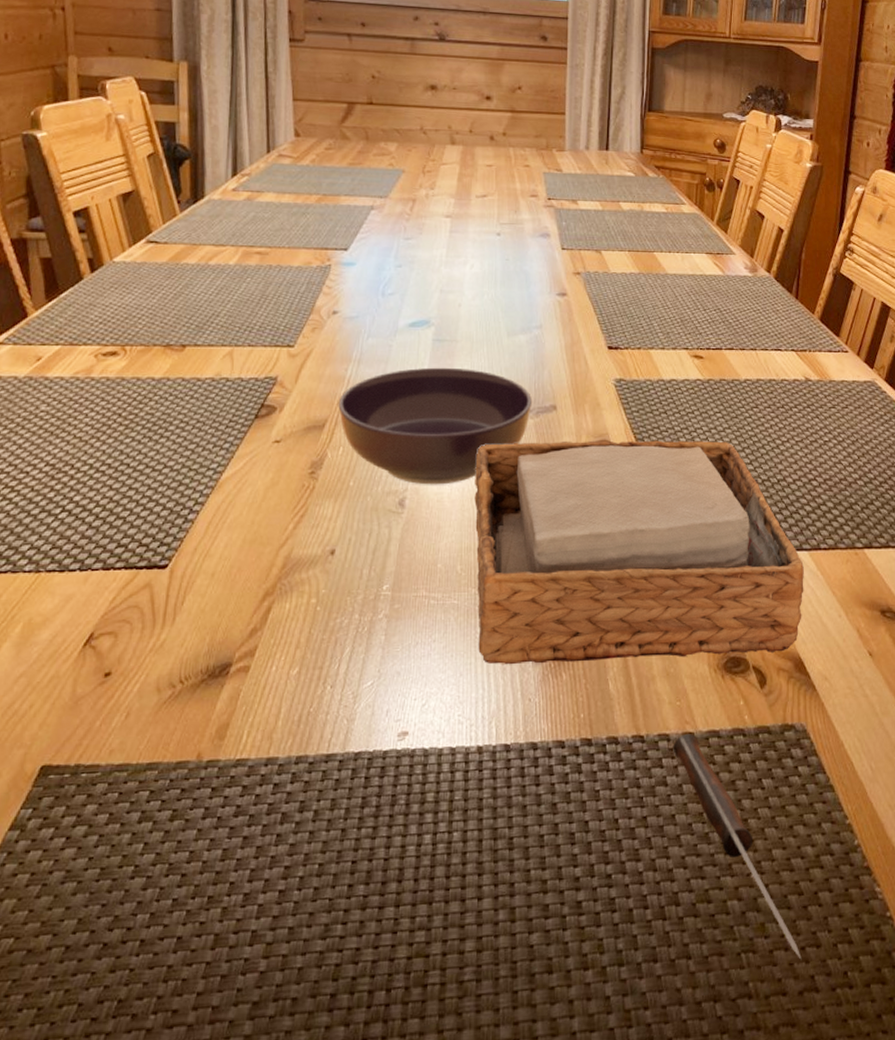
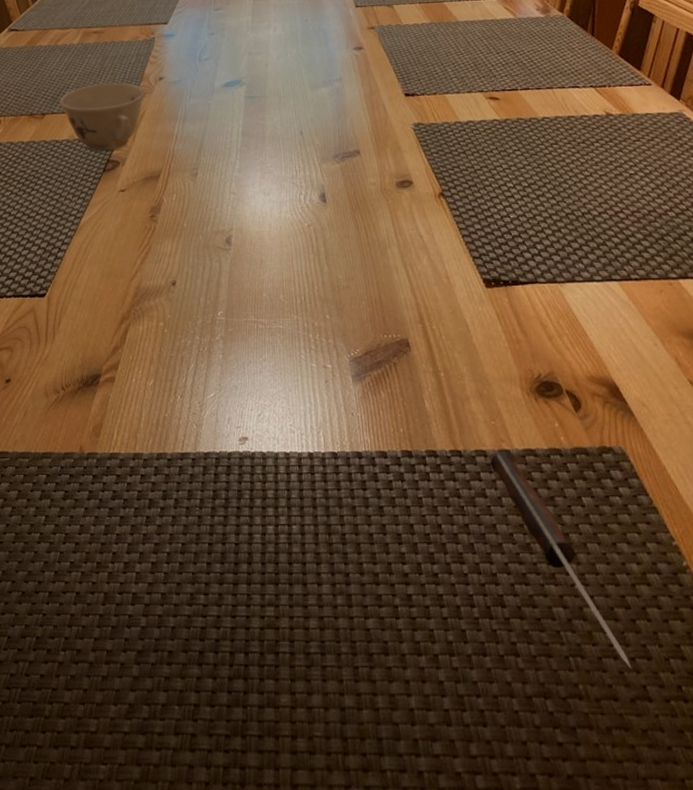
teacup: none [205,313,315,394] -> present [59,82,145,152]
bowl: present [338,367,533,485] -> none [169,120,338,225]
napkin holder: present [474,440,804,664] -> none [290,177,616,382]

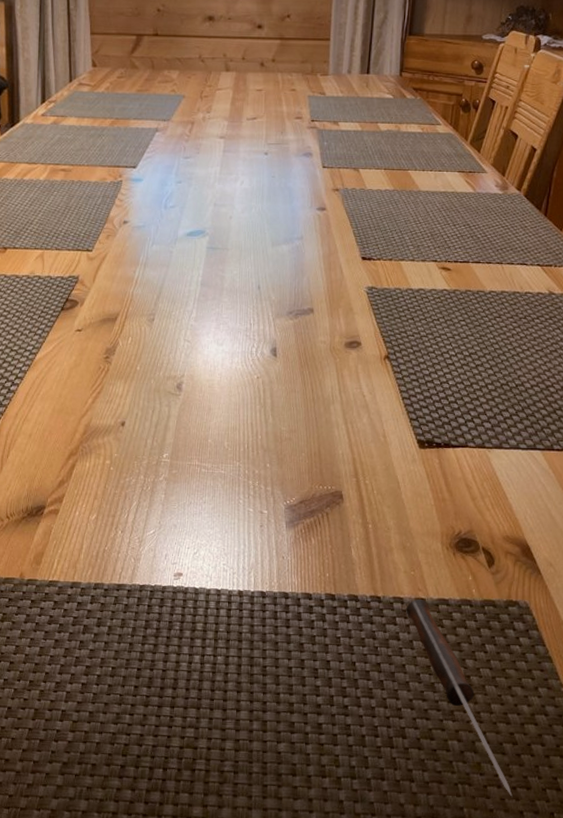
teacup: present [59,82,145,152] -> none [21,222,109,290]

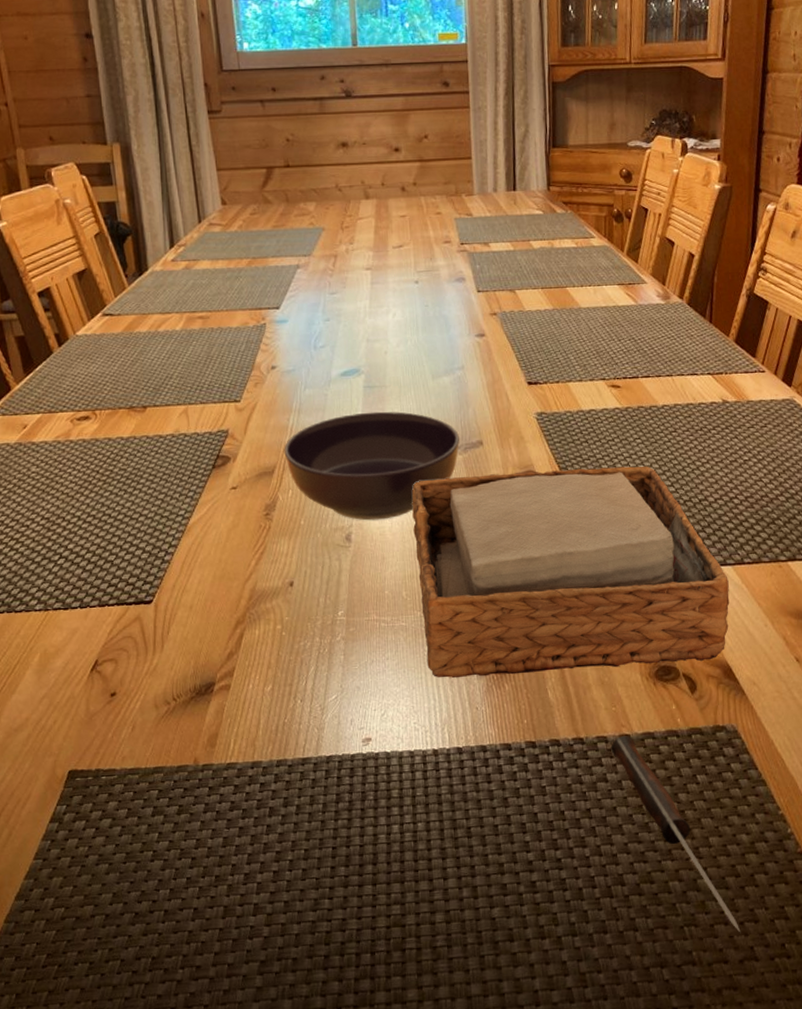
bowl: none [127,271,293,373] -> present [284,411,460,521]
napkin holder: none [240,340,536,538] -> present [412,465,730,678]

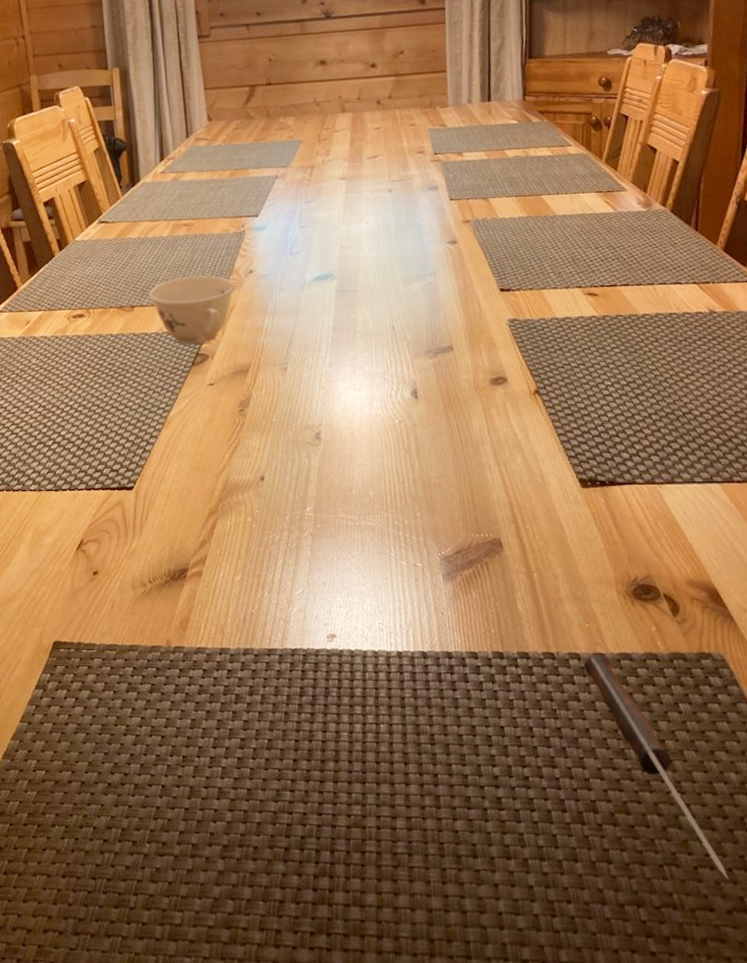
teacup: none [161,372,257,447] -> present [148,275,235,345]
bowl: present [284,411,460,521] -> none [258,315,430,420]
napkin holder: present [412,465,730,678] -> none [381,375,717,583]

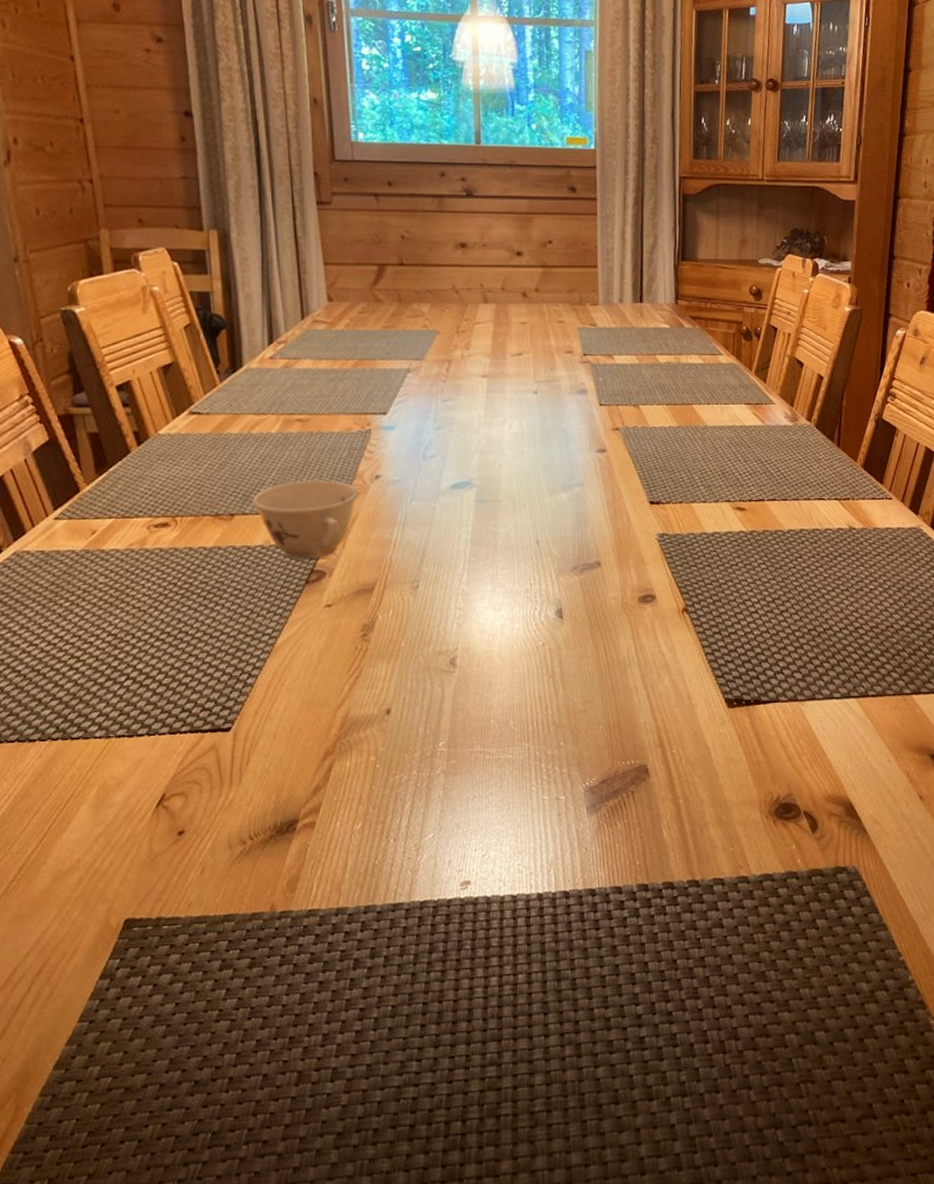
knife: present [584,655,729,879] -> none [727,878,859,1088]

